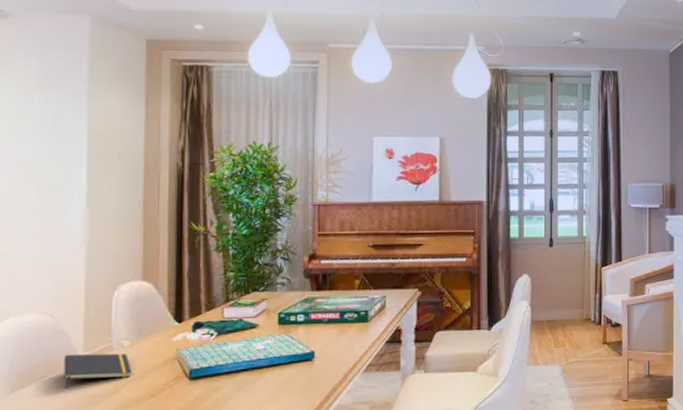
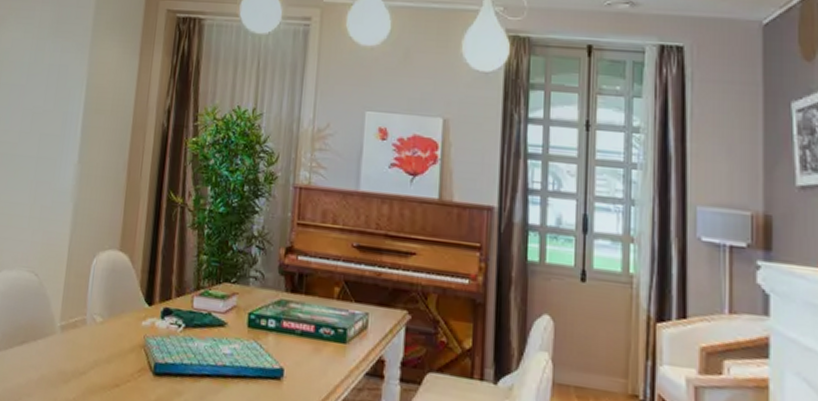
notepad: present [64,353,132,390] -> none [40,320,101,360]

